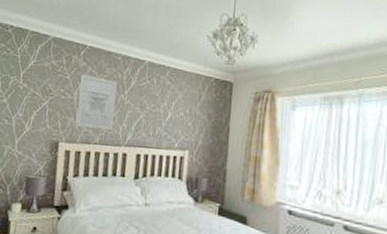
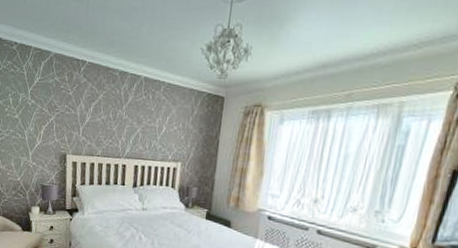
wall art: present [75,73,118,131] -> none [80,90,116,144]

